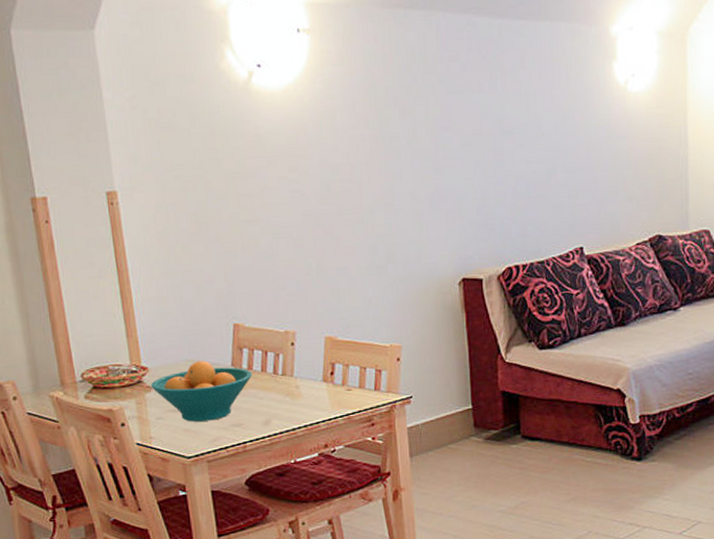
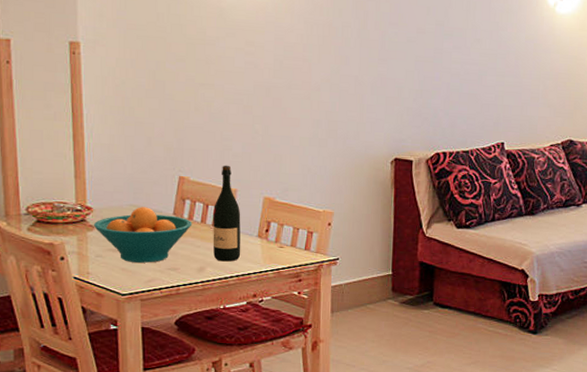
wine bottle: none [273,306,307,412] -> present [213,165,241,262]

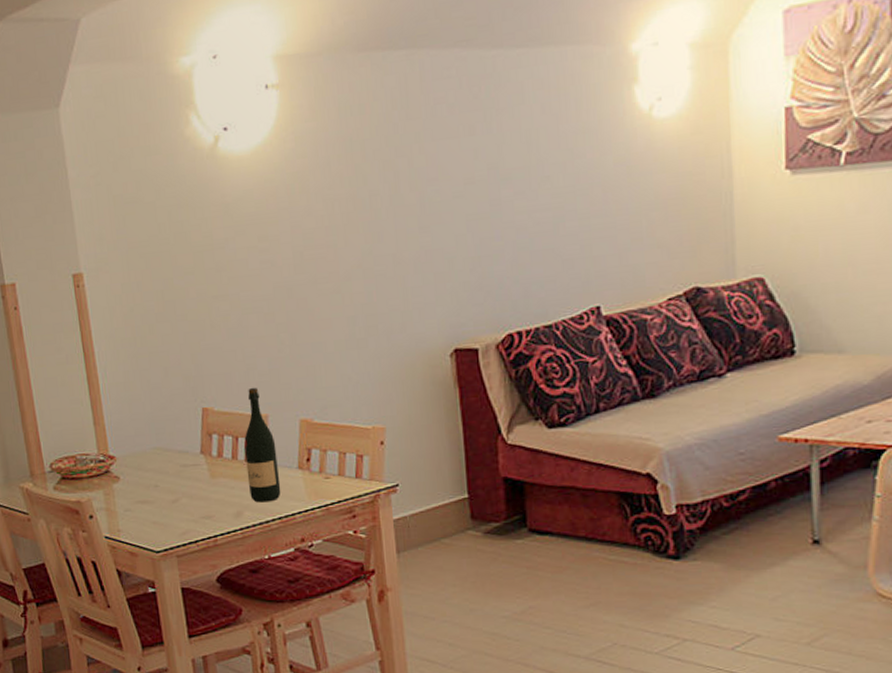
fruit bowl: present [93,207,193,263] -> none [118,448,223,514]

